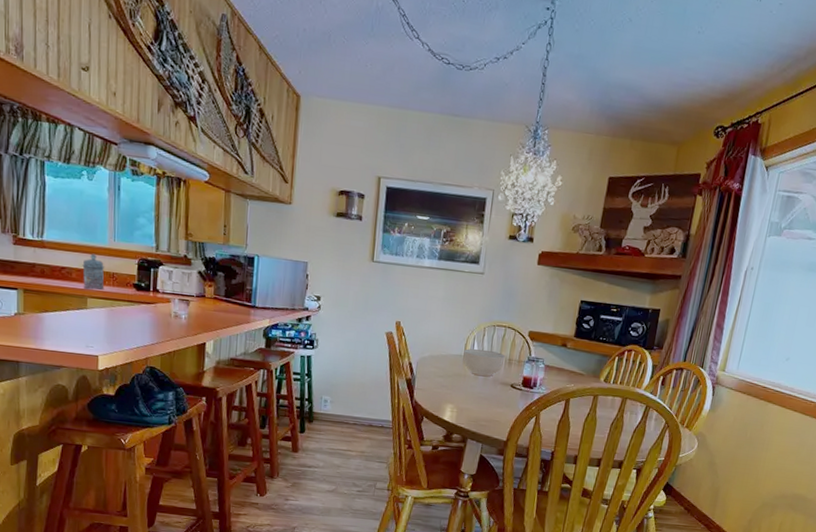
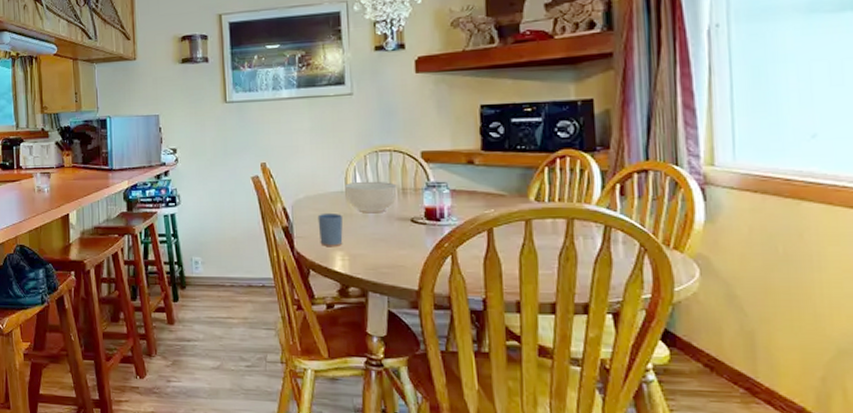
mug: none [436,372,458,400] -> present [317,214,344,246]

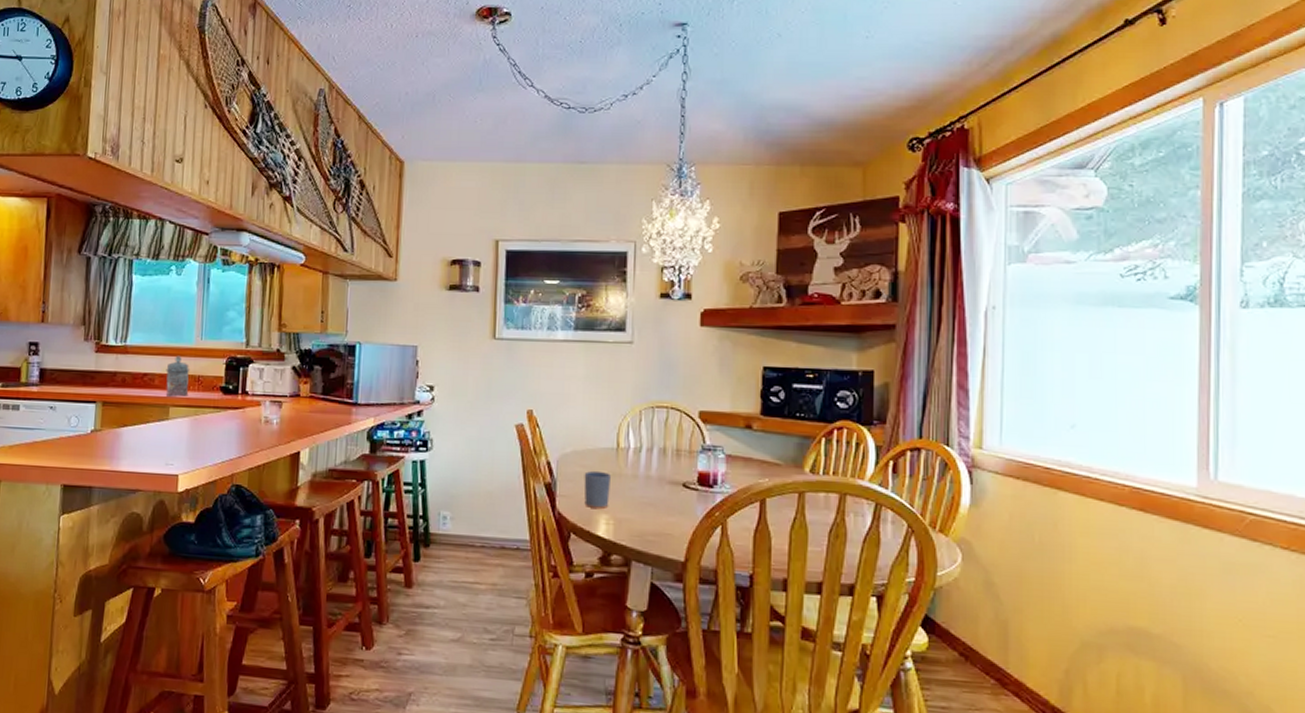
bowl: present [343,181,397,214] -> none [615,438,671,475]

